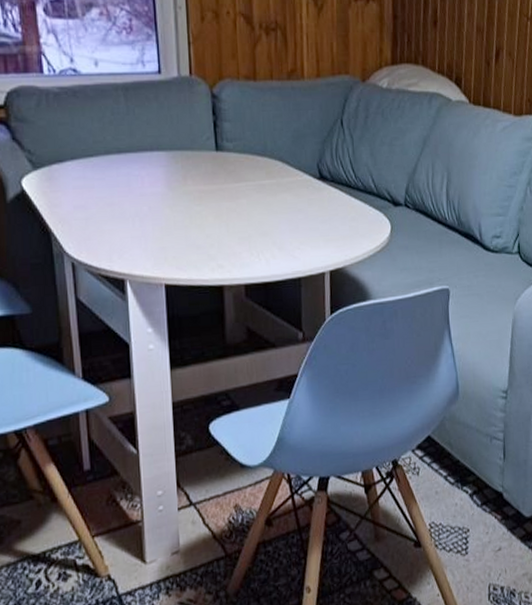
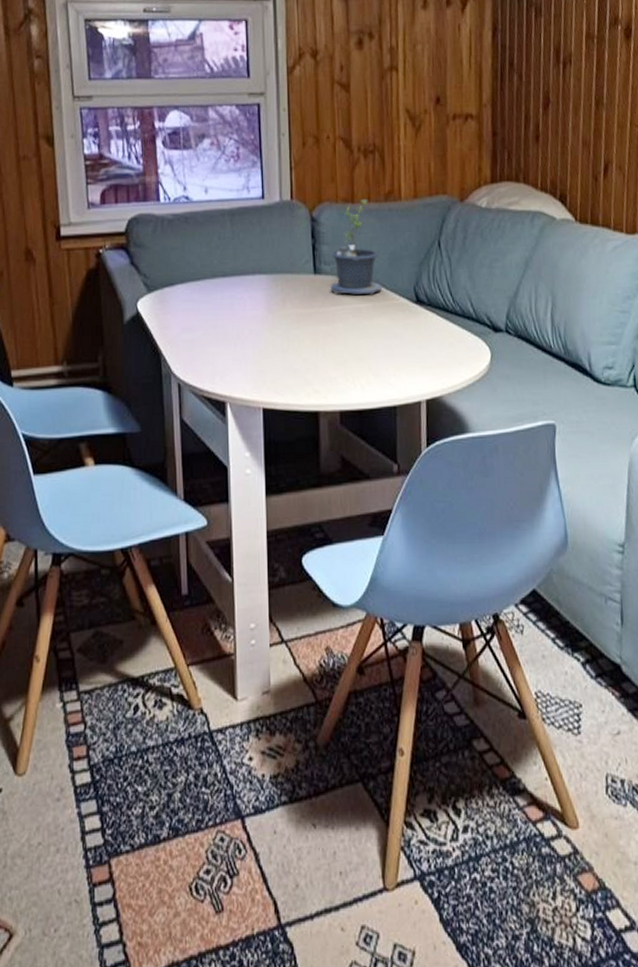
potted plant: none [232,76,298,172] -> present [330,198,394,295]

